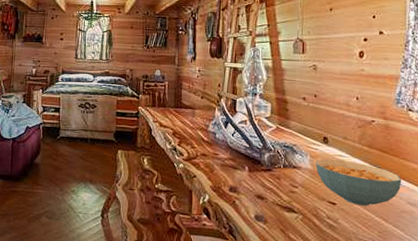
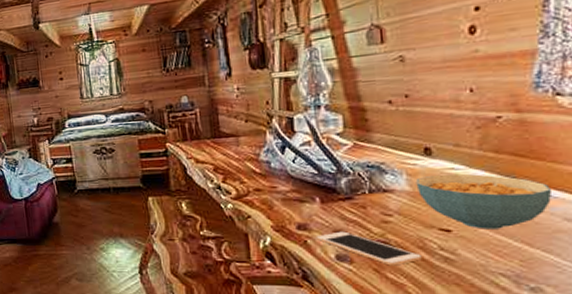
cell phone: none [242,196,315,228] -> present [315,231,422,266]

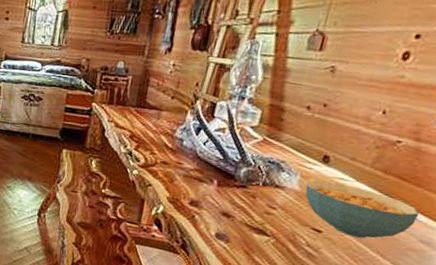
cell phone: present [315,231,422,266] -> none [203,213,290,252]

